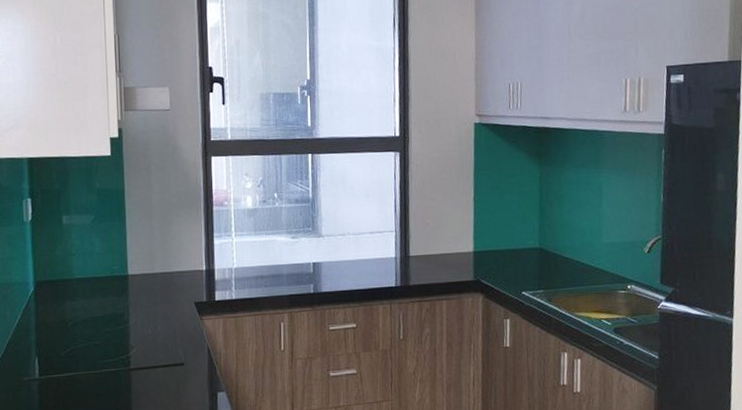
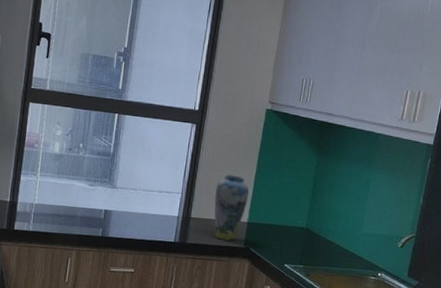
vase: none [432,201,470,276] -> present [214,174,250,241]

